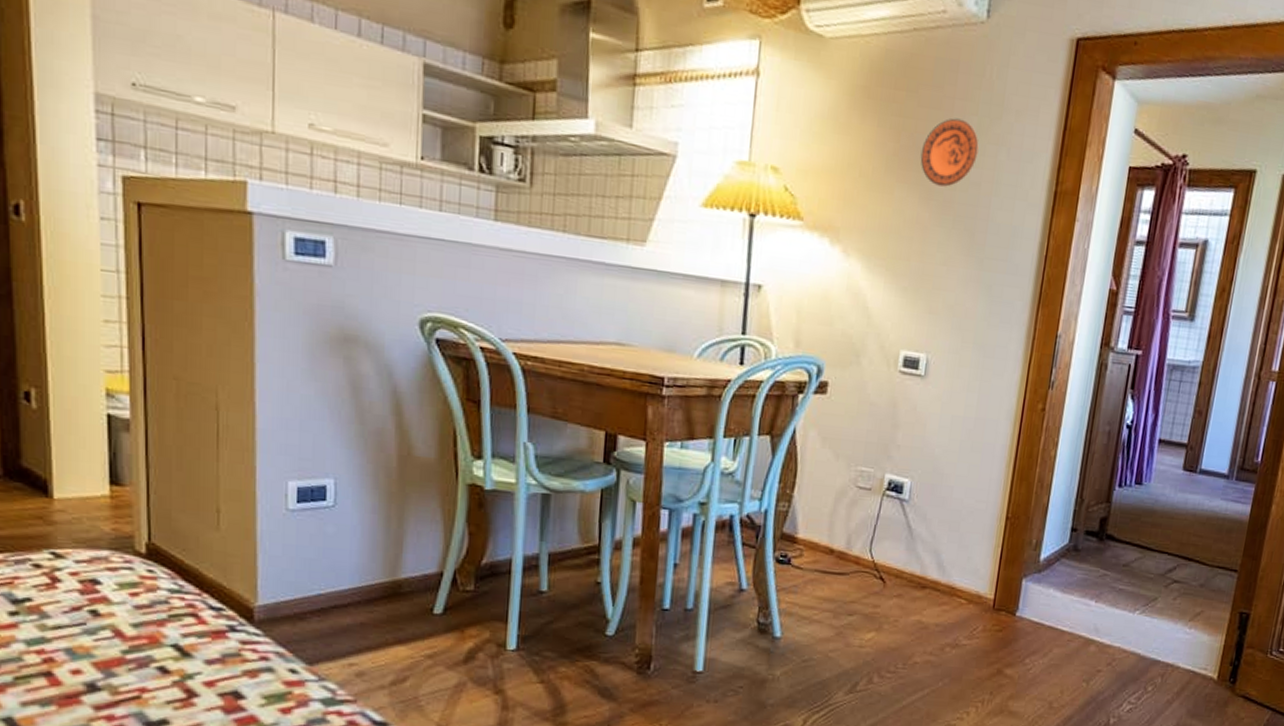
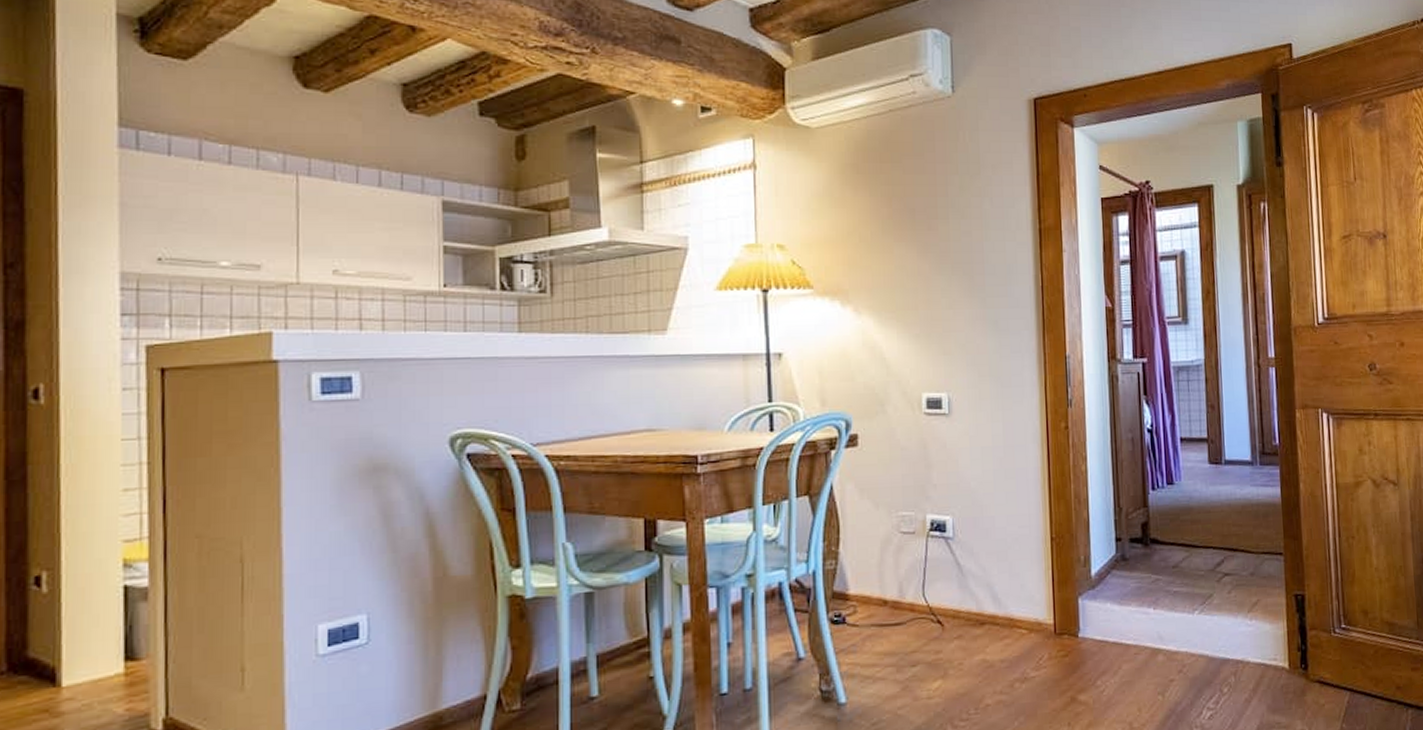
decorative plate: present [920,118,979,187] -> none [912,179,964,239]

